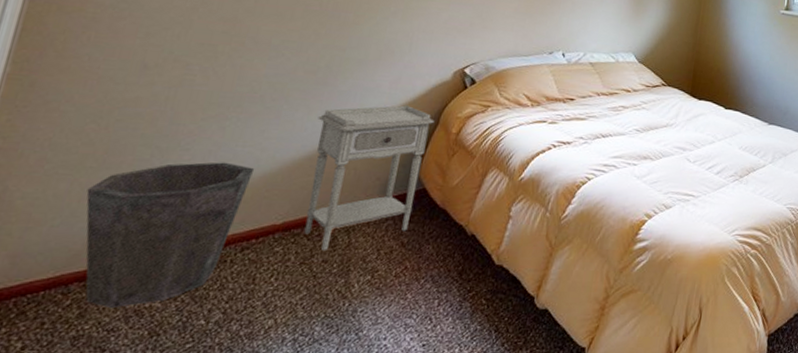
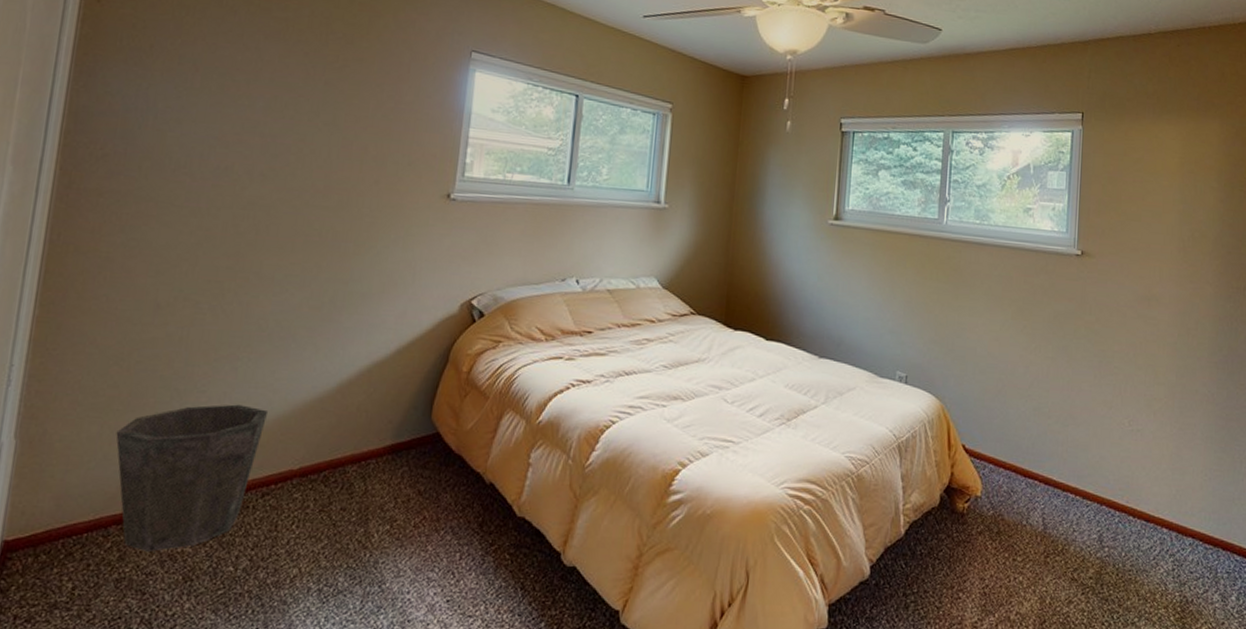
nightstand: present [304,105,435,250] -> none [320,342,444,497]

